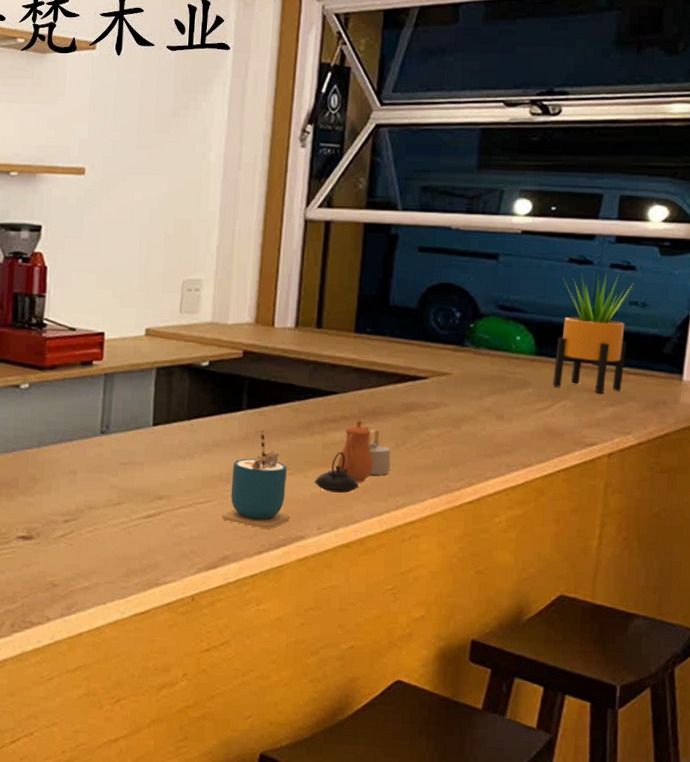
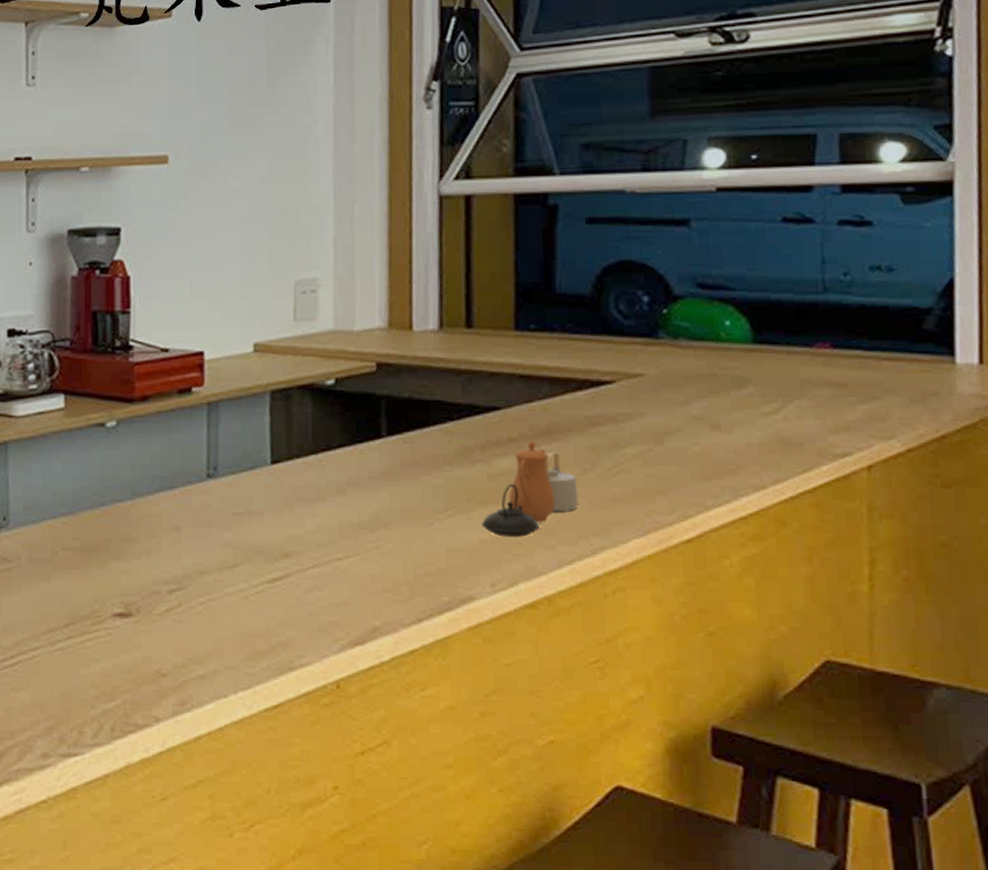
cup: present [222,431,290,529] -> none [366,462,453,589]
potted plant: present [553,273,634,394] -> none [779,232,874,389]

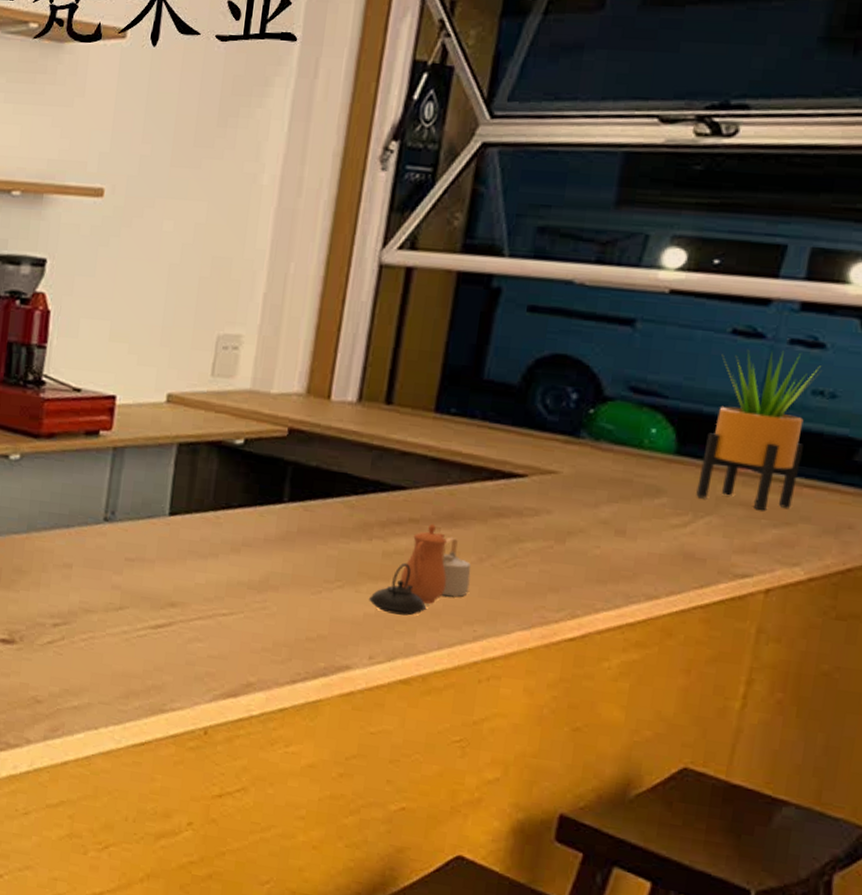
potted plant: none [779,232,874,389] -> present [696,349,821,511]

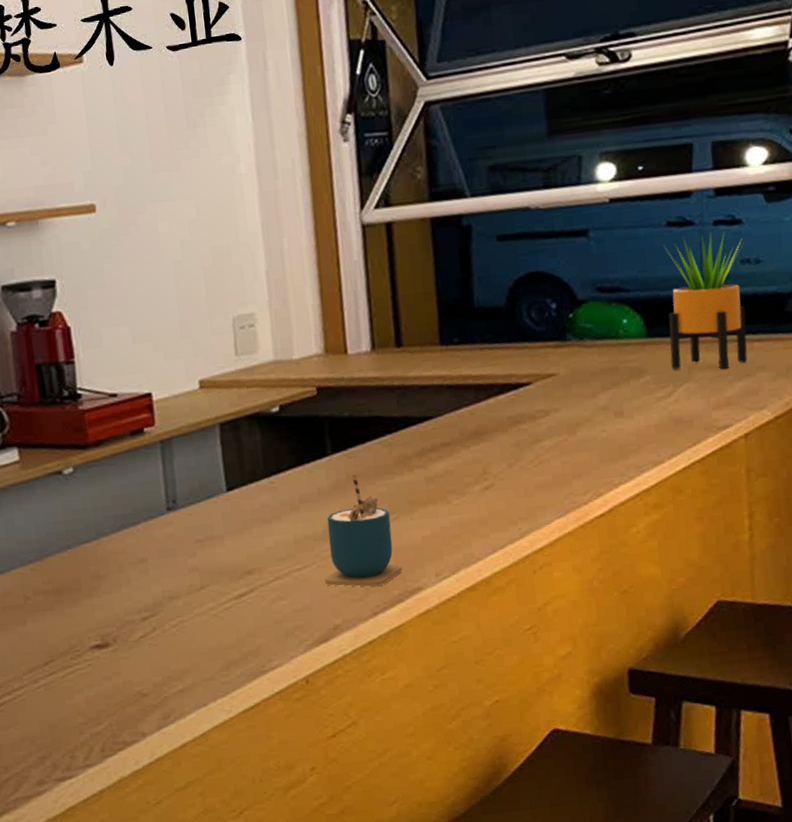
cup: none [248,530,335,654] -> present [324,475,402,587]
teapot: present [369,523,471,616] -> none [423,443,507,532]

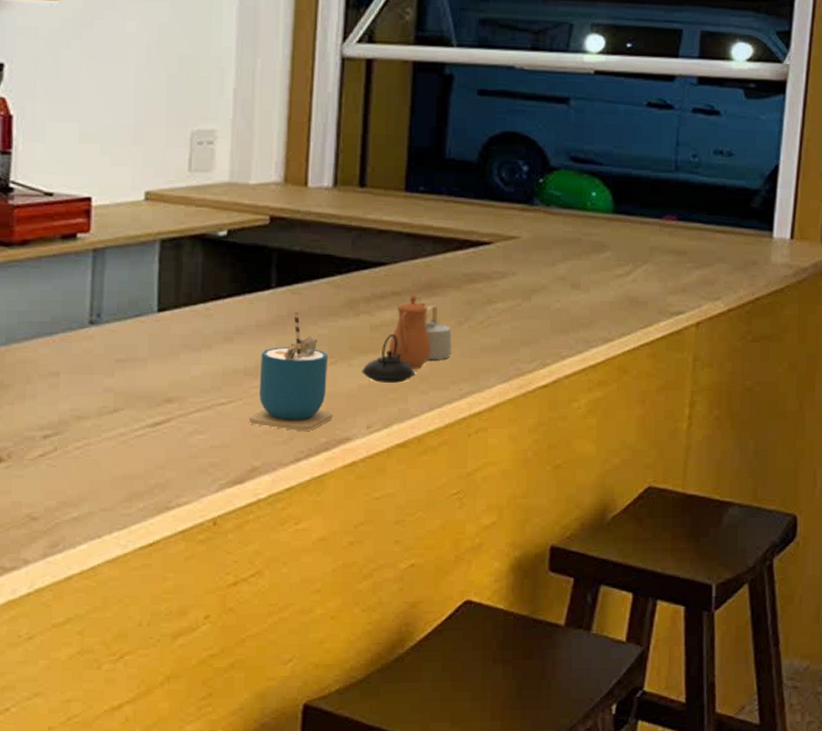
teapot: none [423,443,507,532] -> present [362,294,452,383]
potted plant: present [665,232,748,369] -> none [634,119,718,256]

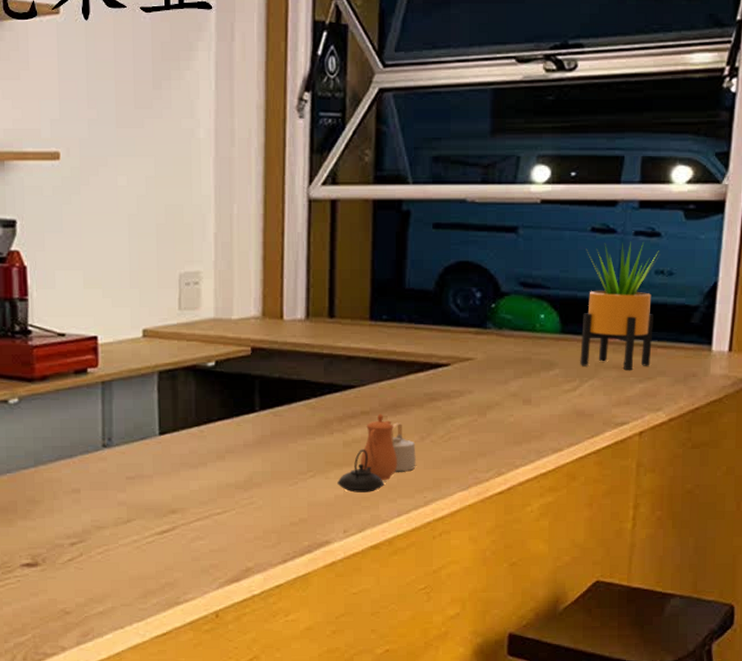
cup: present [248,313,332,431] -> none [241,432,313,536]
potted plant: none [634,119,718,256] -> present [580,241,659,371]

